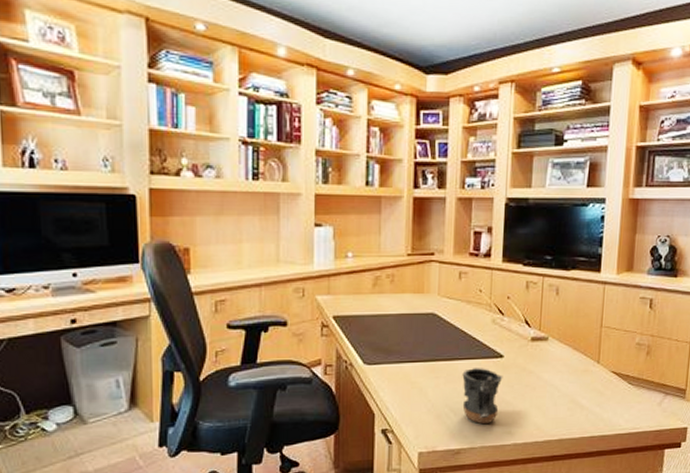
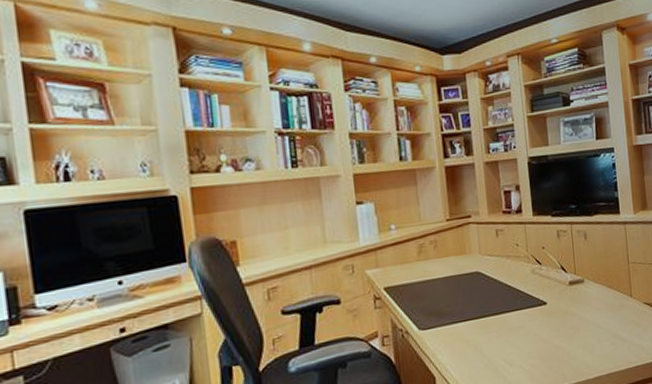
mug: present [462,368,503,425] -> none [512,316,550,371]

